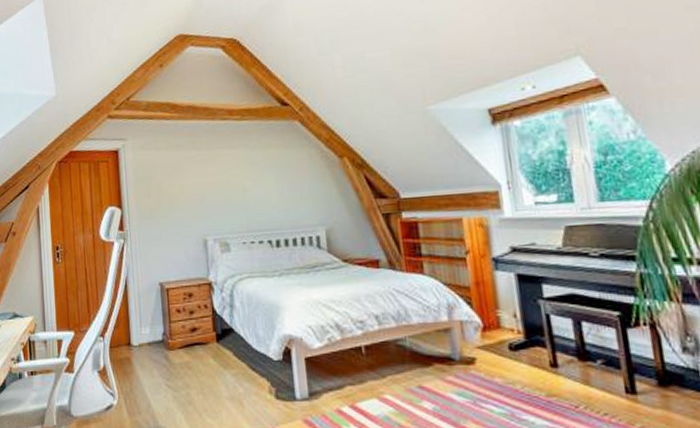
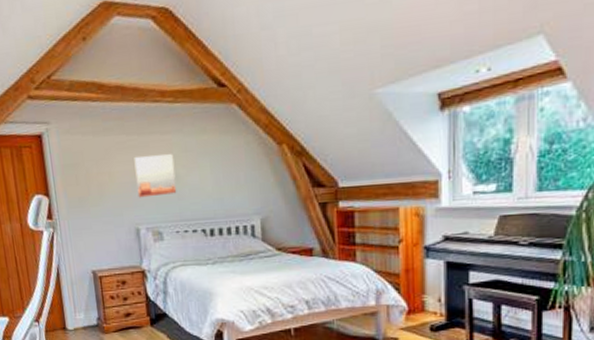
wall art: none [203,167,244,209] -> present [134,154,177,198]

